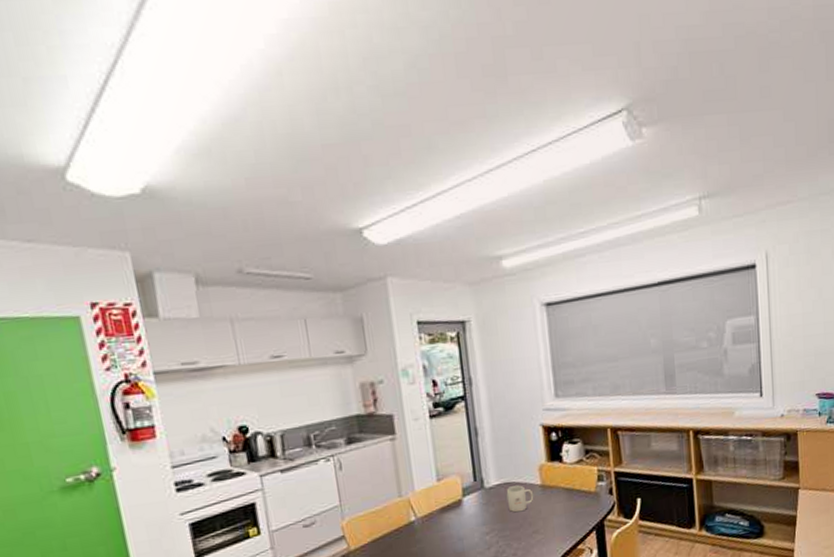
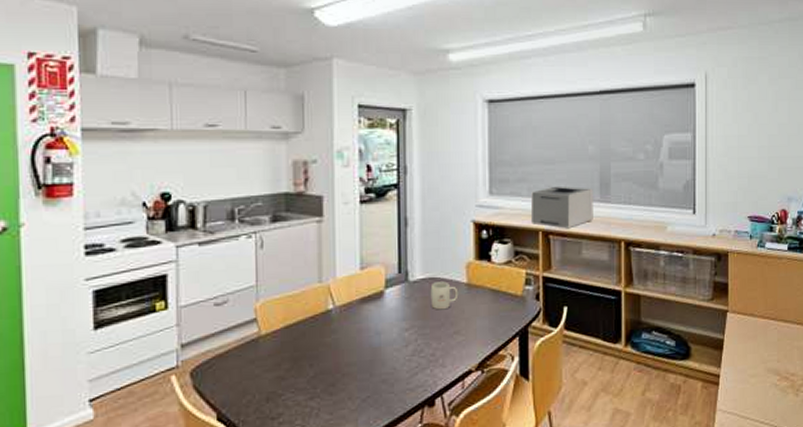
printer: none [597,381,660,424] -> present [530,186,593,229]

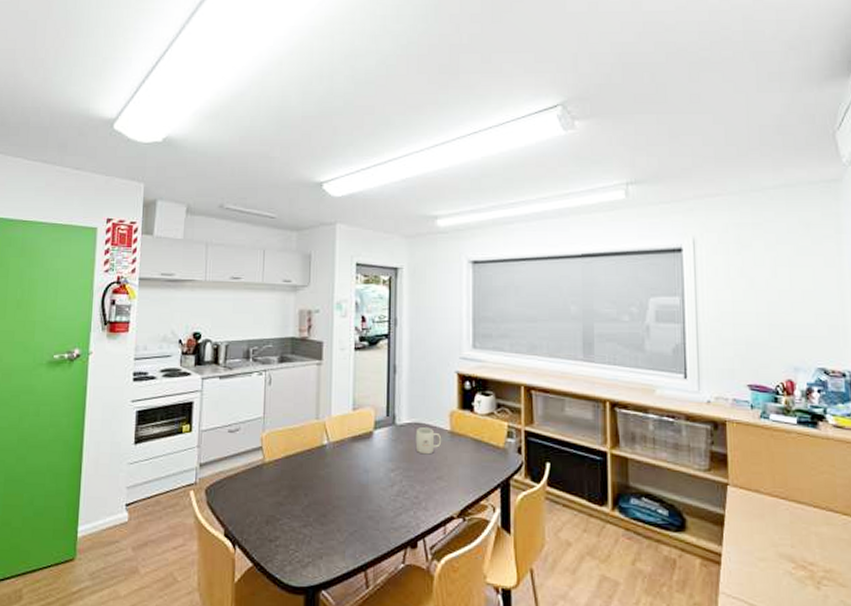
printer: present [530,186,593,229] -> none [512,343,576,386]

